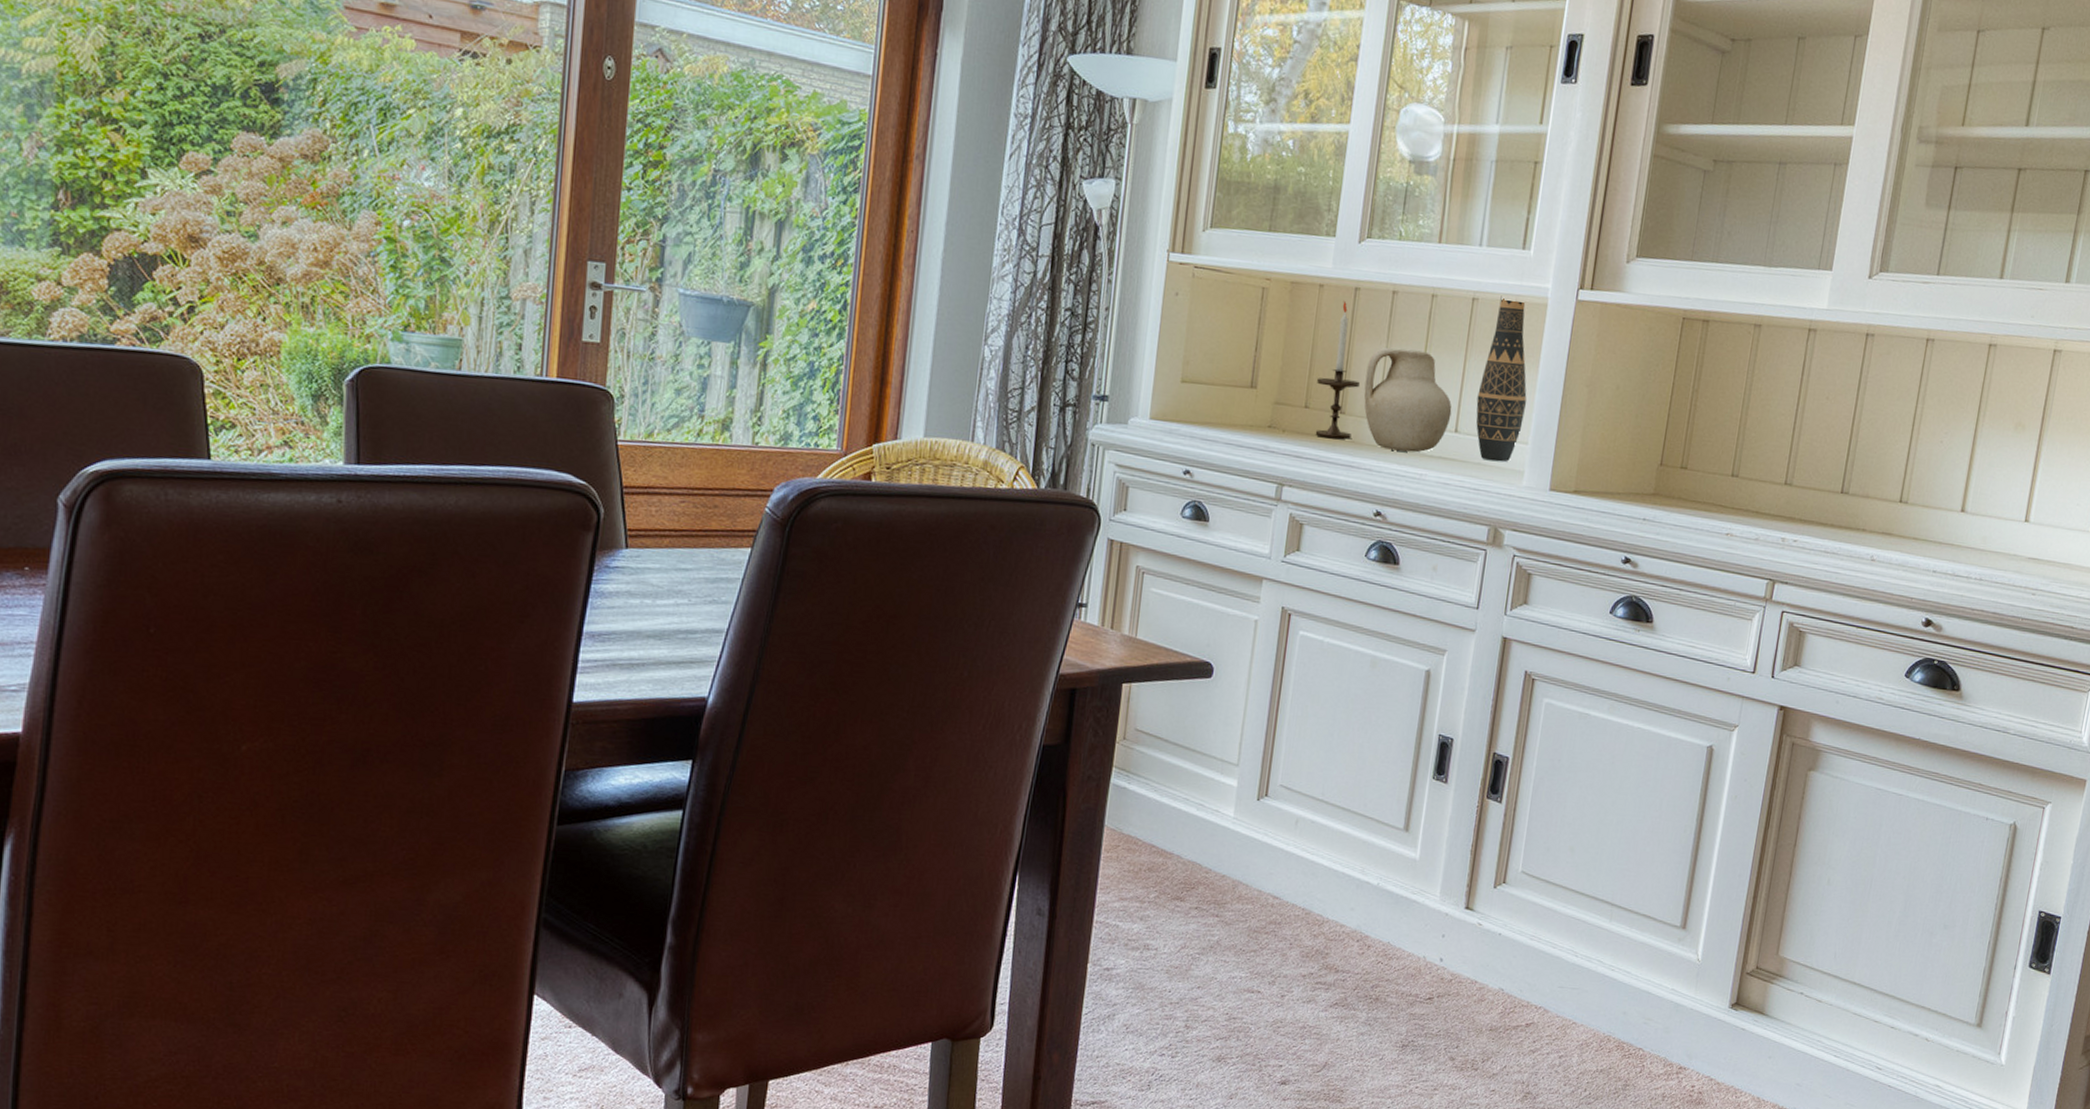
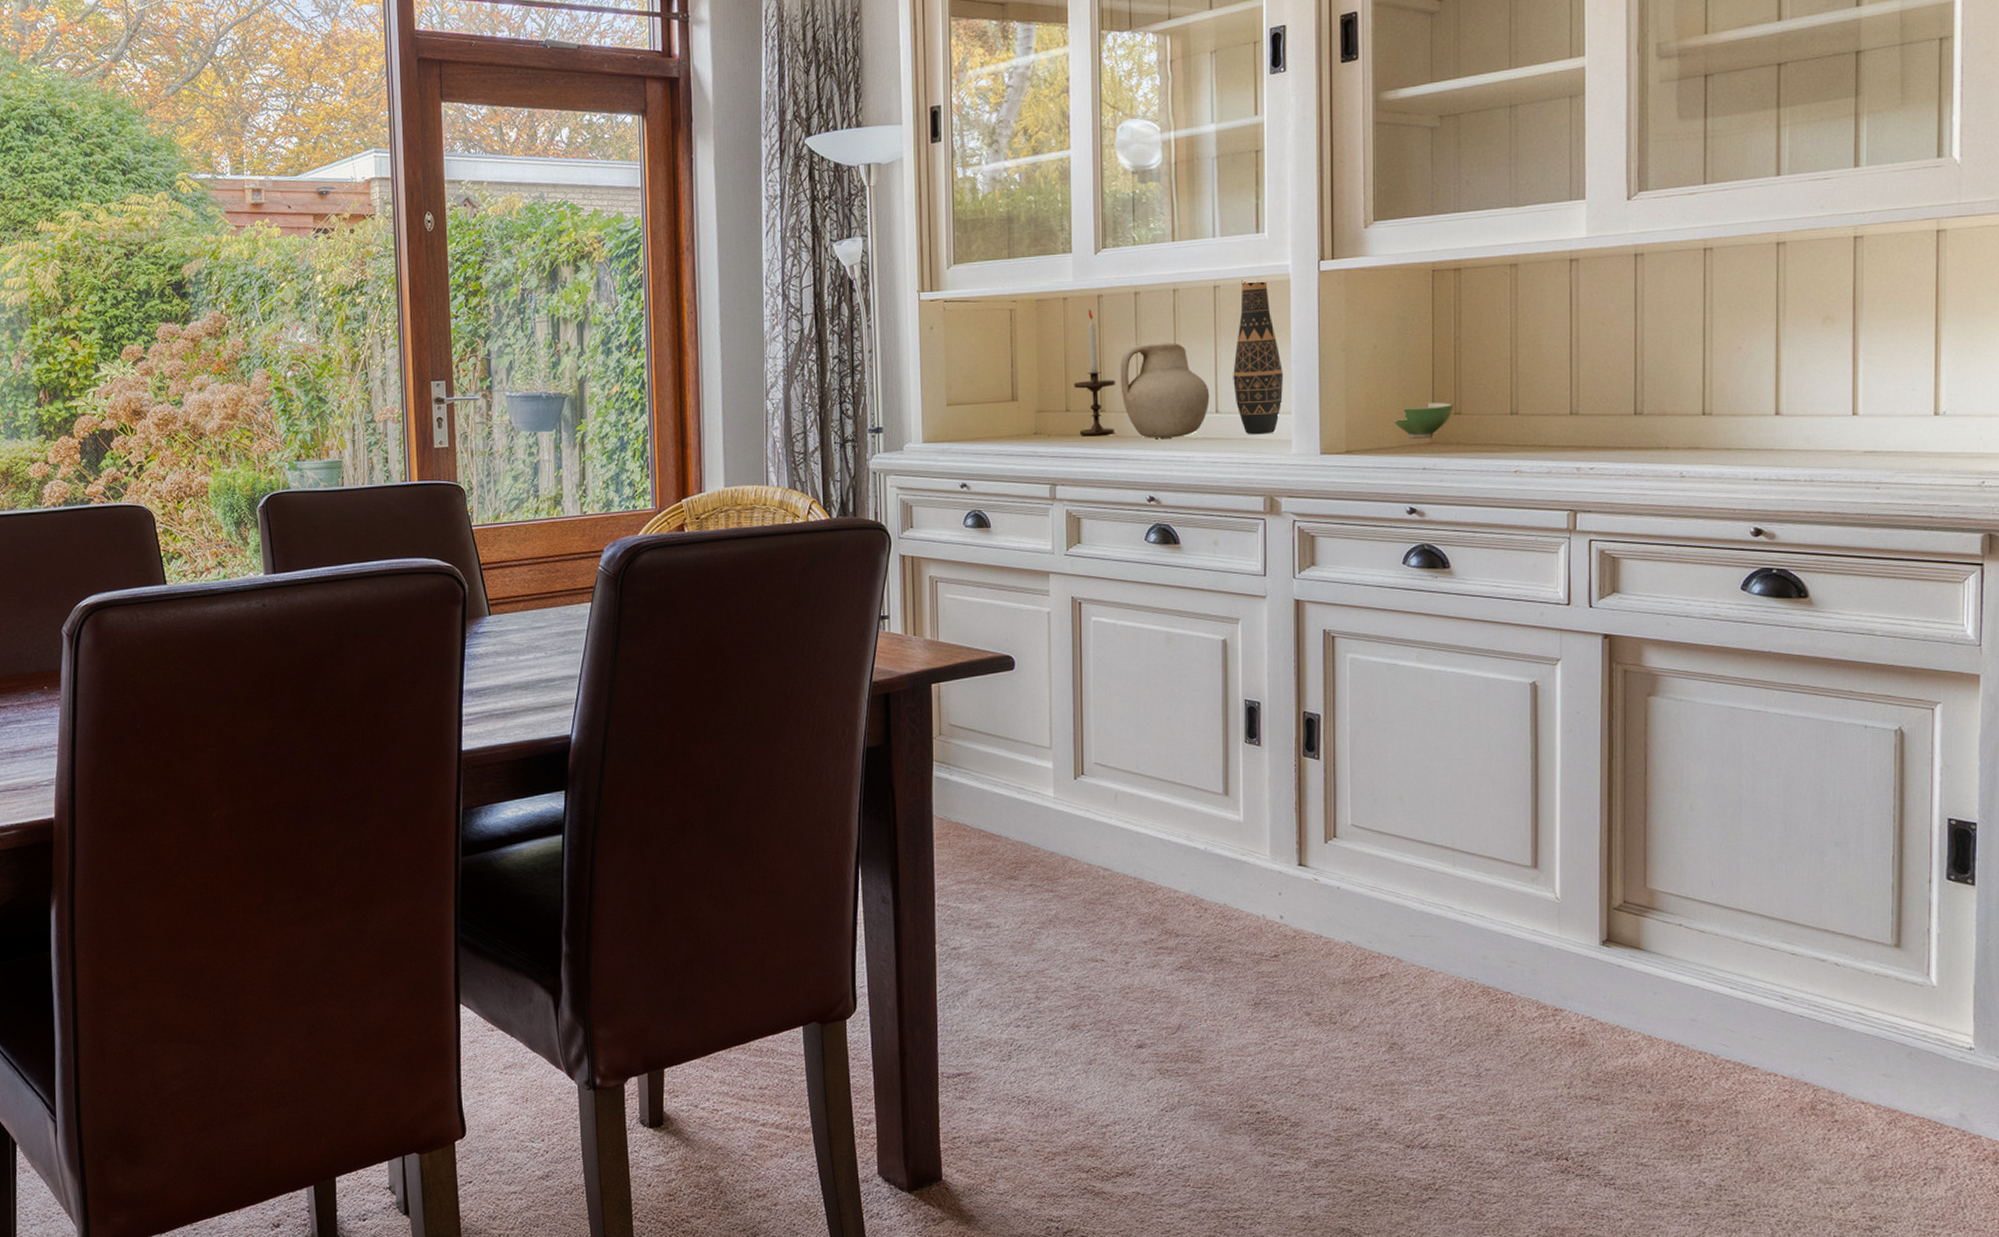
bowl: none [1622,452,1683,489] -> present [1392,402,1455,439]

